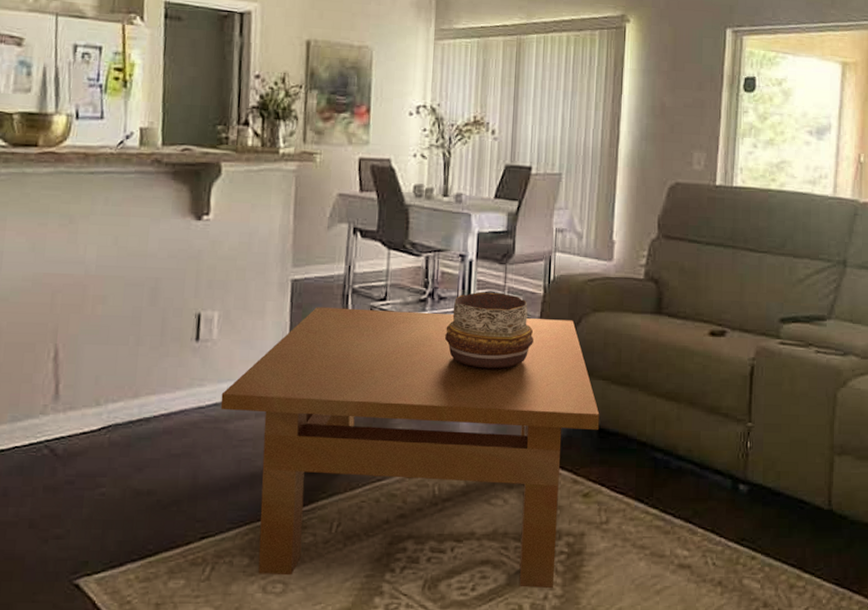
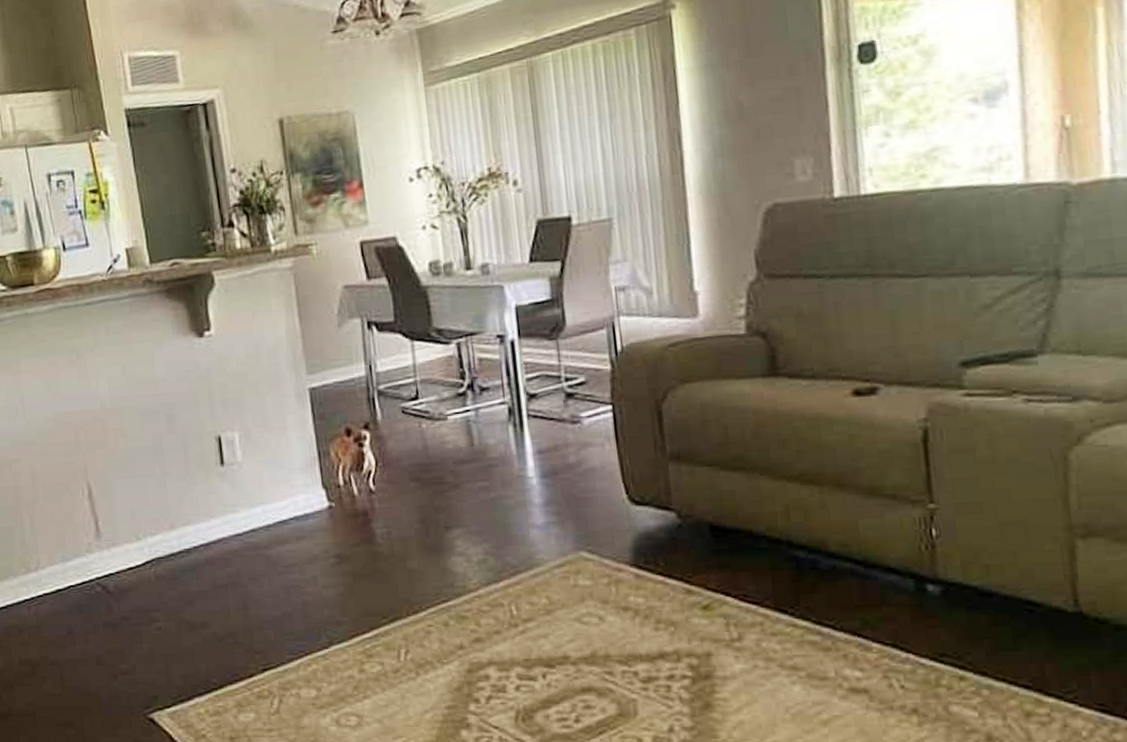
table: present [220,307,600,589] -> none [257,397,712,720]
decorative bowl: present [444,292,534,369] -> none [494,375,607,466]

